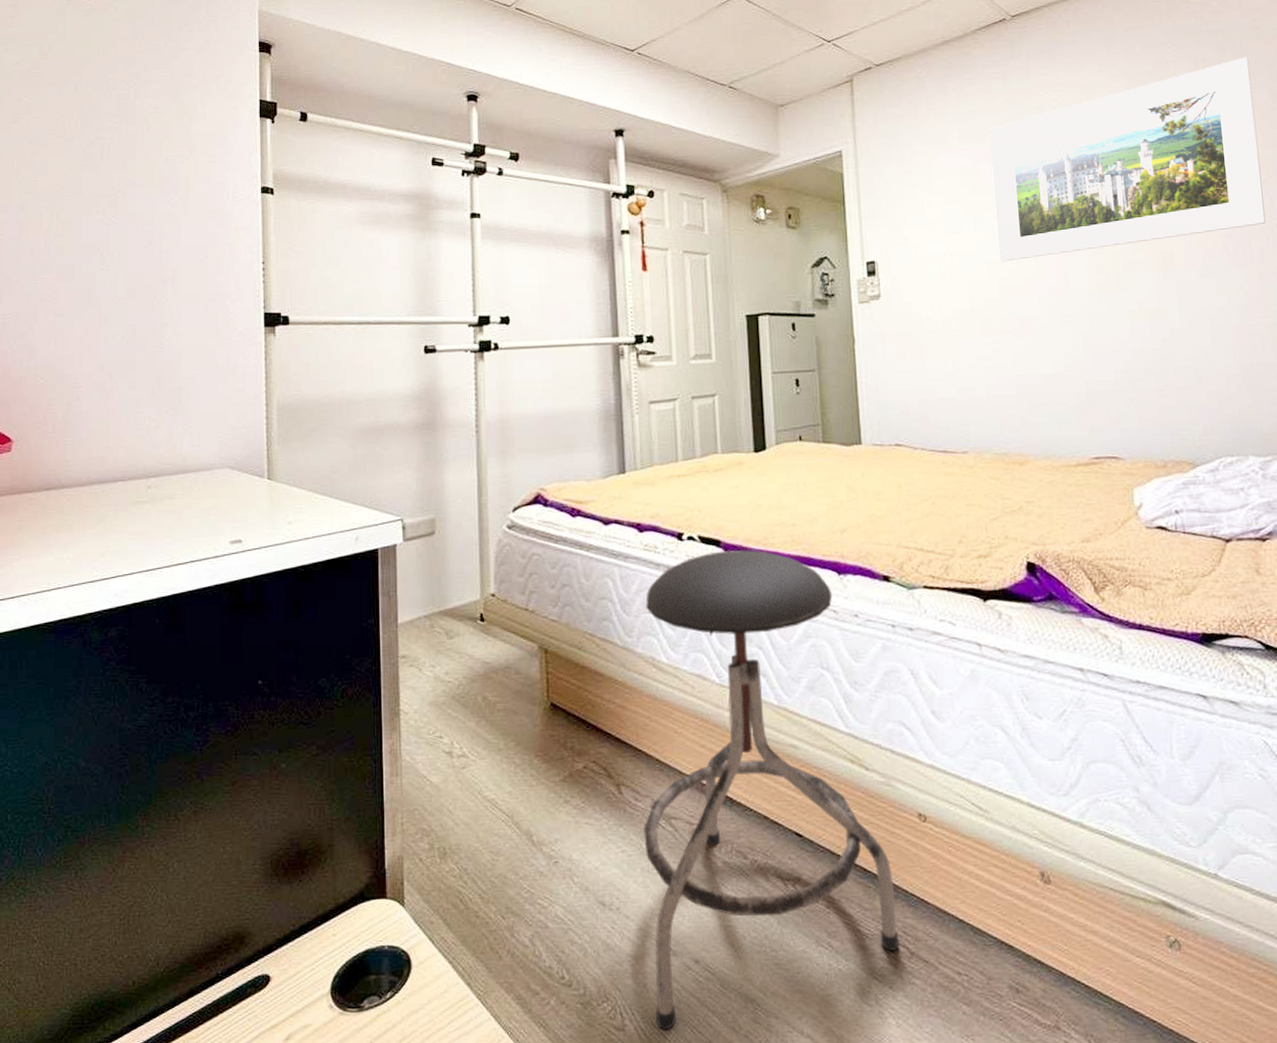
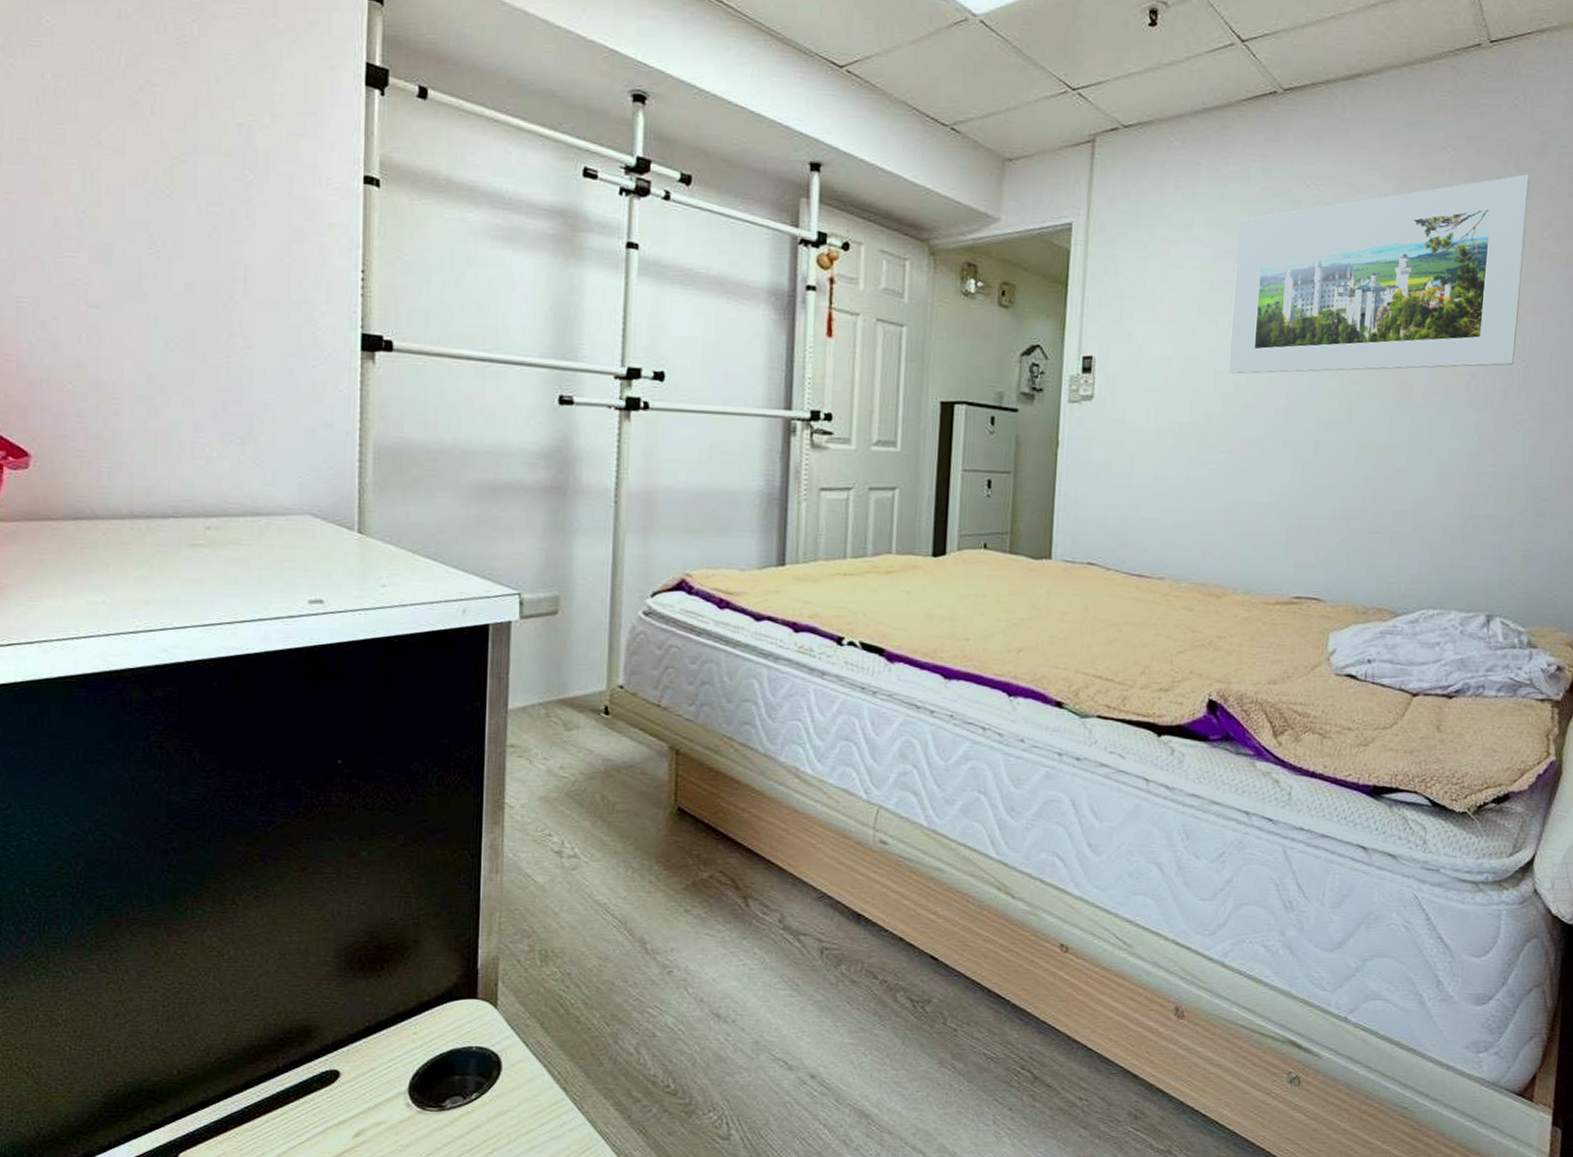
stool: present [643,550,901,1030] -> none [764,659,1026,1141]

